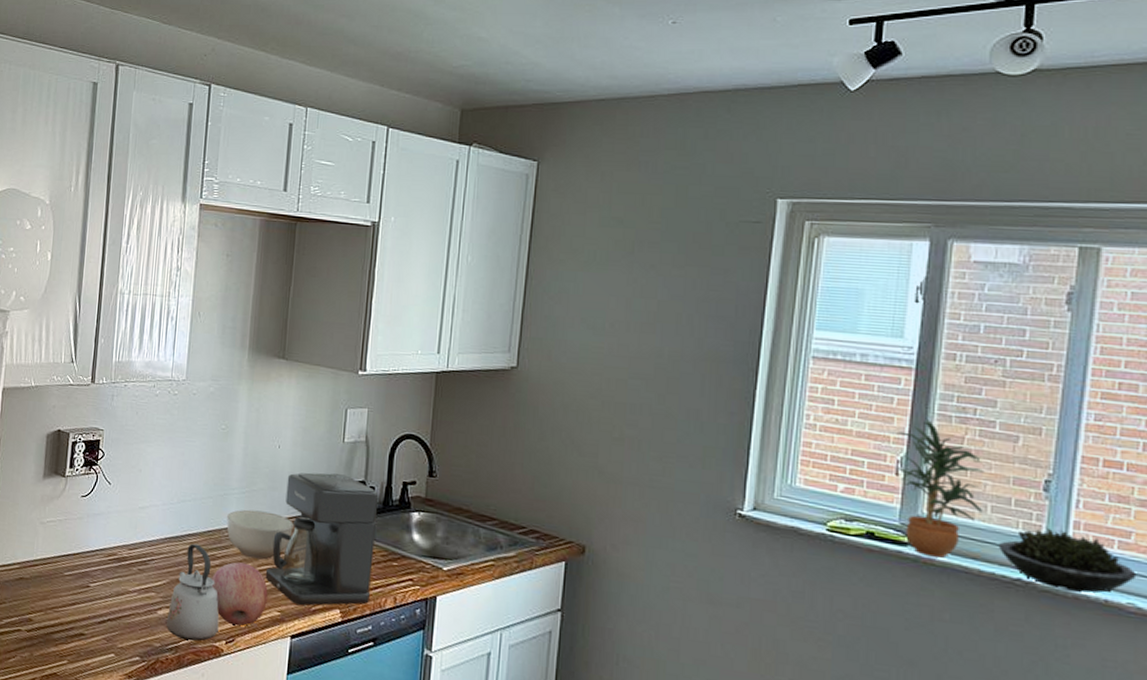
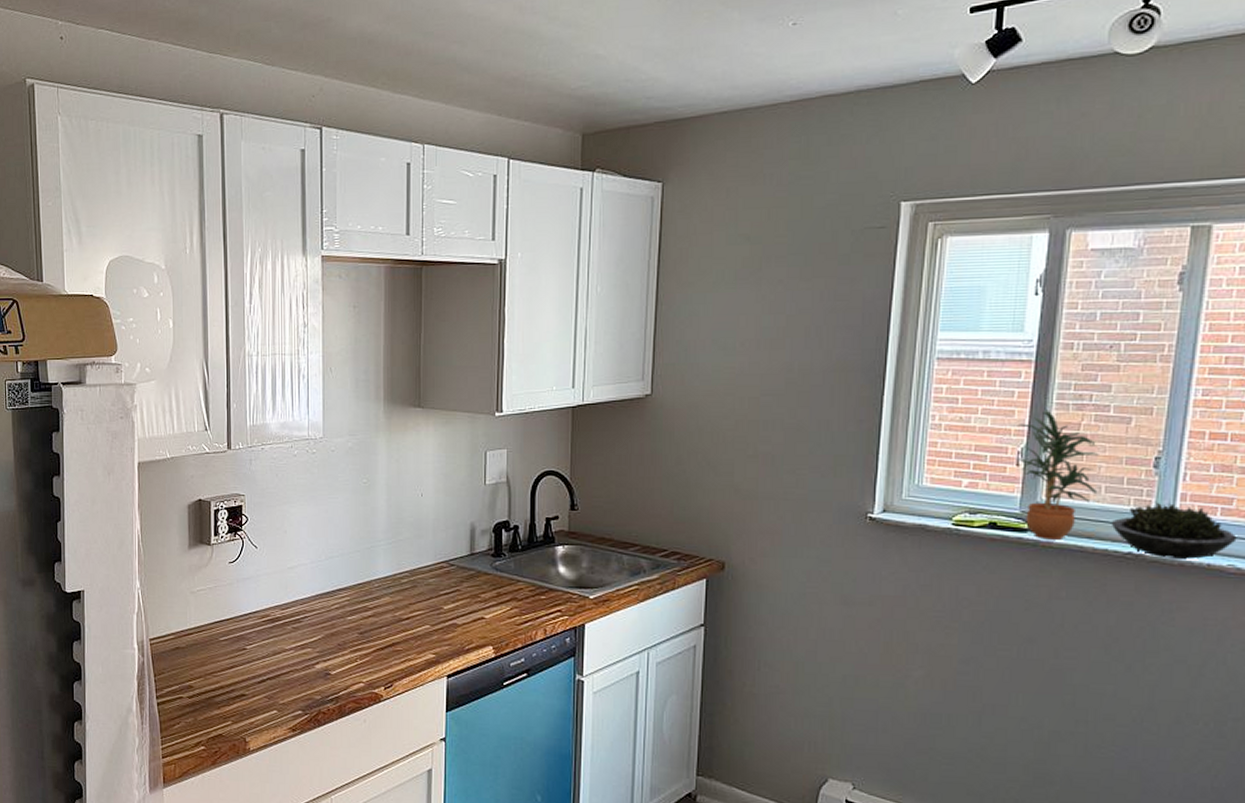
kettle: present [167,543,219,642] -> none [325,597,376,691]
fruit: present [211,562,268,627] -> none [366,611,422,672]
bowl: present [226,509,294,560] -> none [376,559,442,606]
coffee maker: present [265,472,379,606] -> none [417,516,523,646]

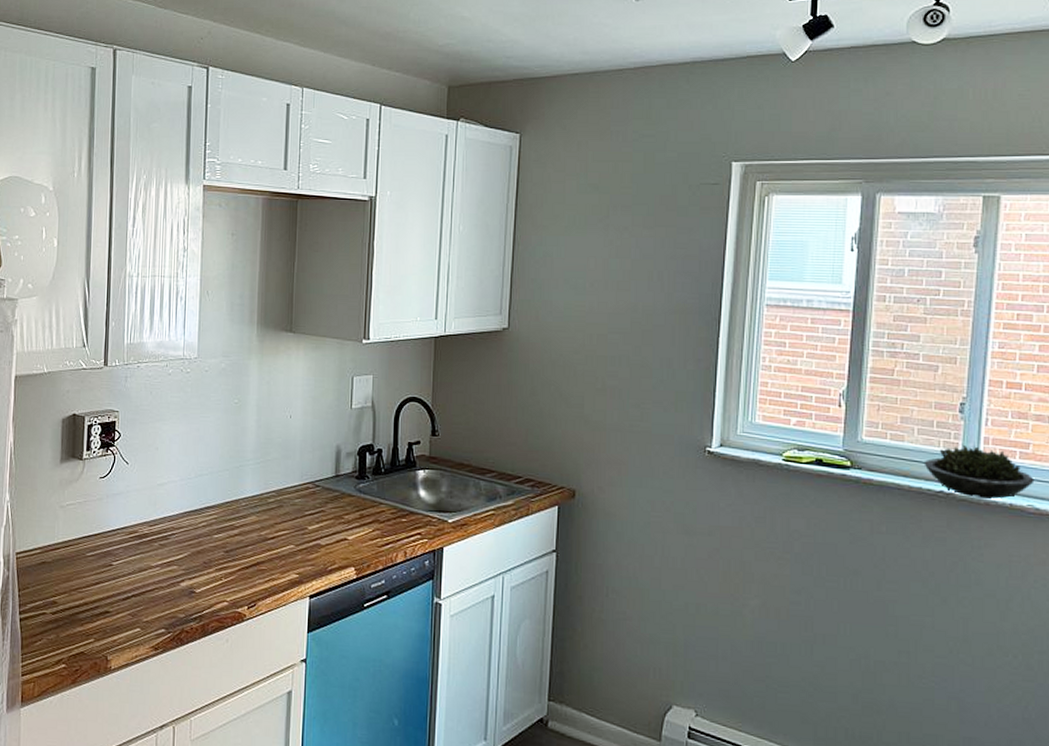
potted plant: present [1016,408,1099,541] -> none [838,354,911,479]

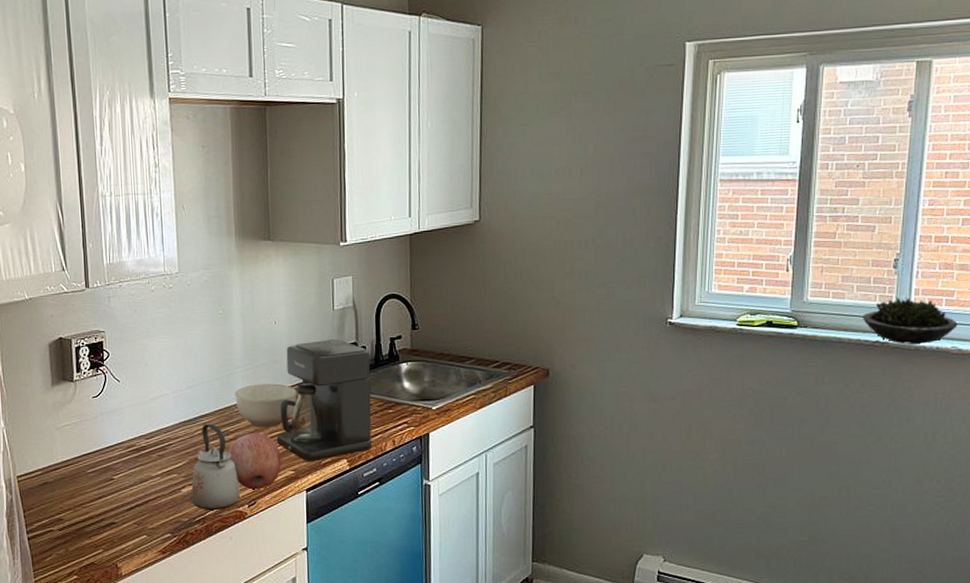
kettle: none [190,515,241,610] -> present [191,423,240,511]
fruit: none [231,530,286,591] -> present [228,433,281,490]
bowl: none [243,479,307,526] -> present [235,383,297,428]
coffee maker: none [282,439,386,567] -> present [276,339,373,462]

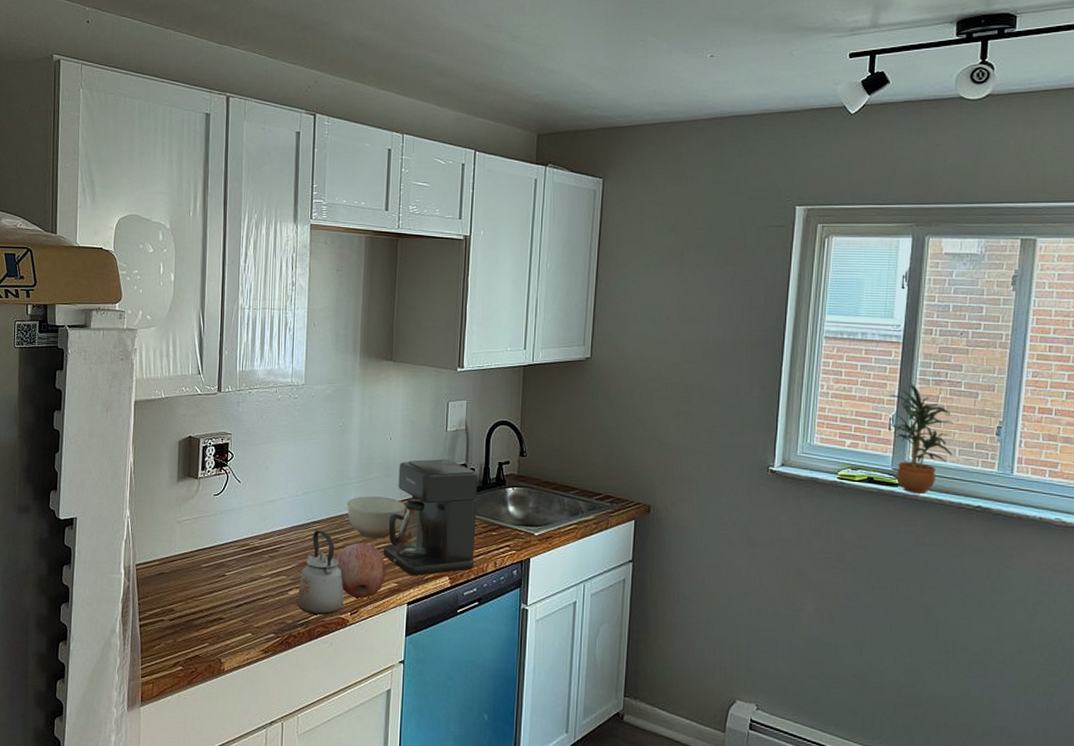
potted plant: none [786,221,851,335] -> present [888,382,954,495]
succulent plant: present [862,297,958,344] -> none [964,464,1062,513]

